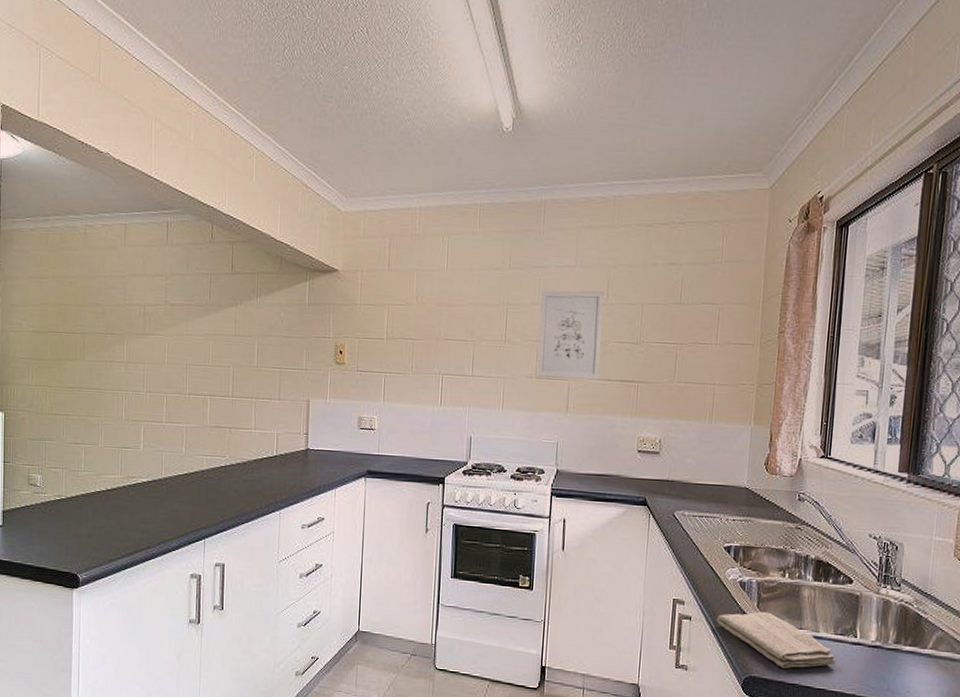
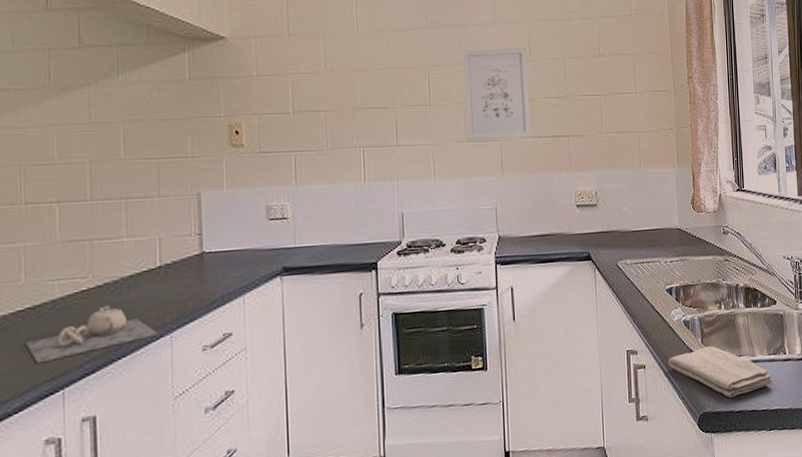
teapot: none [182,480,271,517] -> present [25,305,158,364]

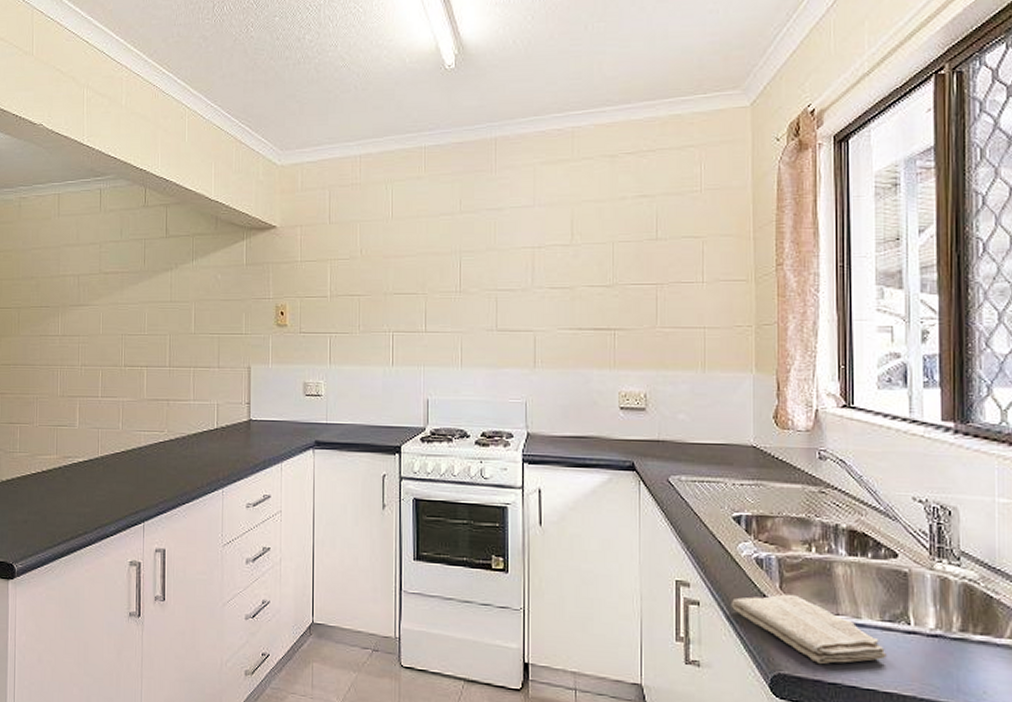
teapot: present [25,305,158,364] -> none [120,457,213,498]
wall art: present [463,48,531,141] -> none [497,231,569,330]

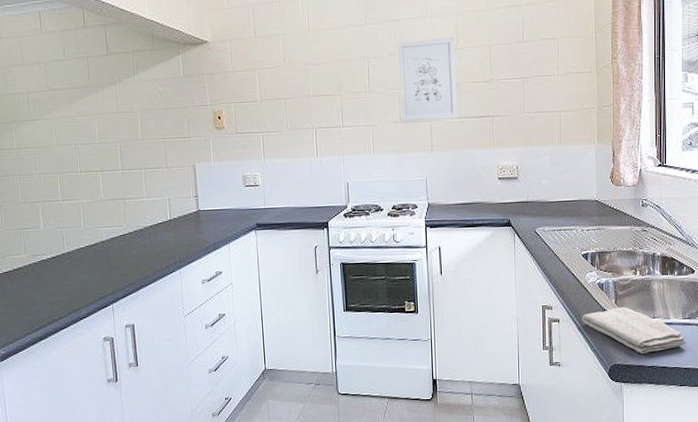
wall art: none [497,231,569,330] -> present [398,37,458,122]

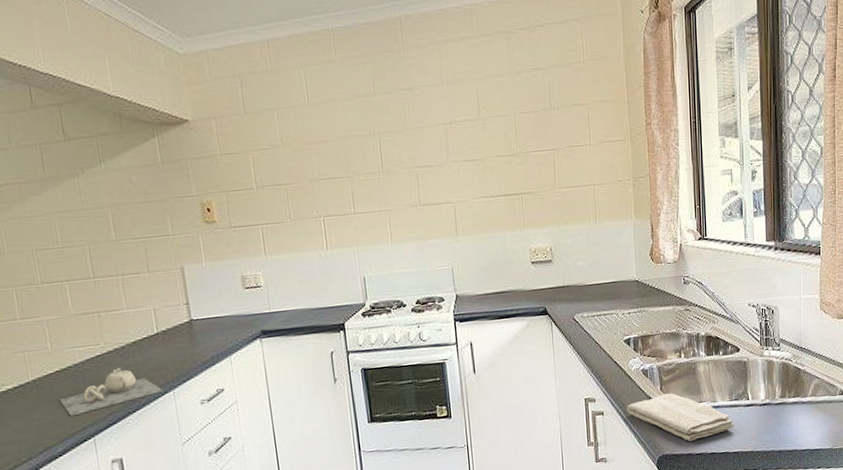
teapot: none [87,247,171,285] -> present [59,367,163,417]
wall art: present [398,37,458,122] -> none [412,106,483,205]

